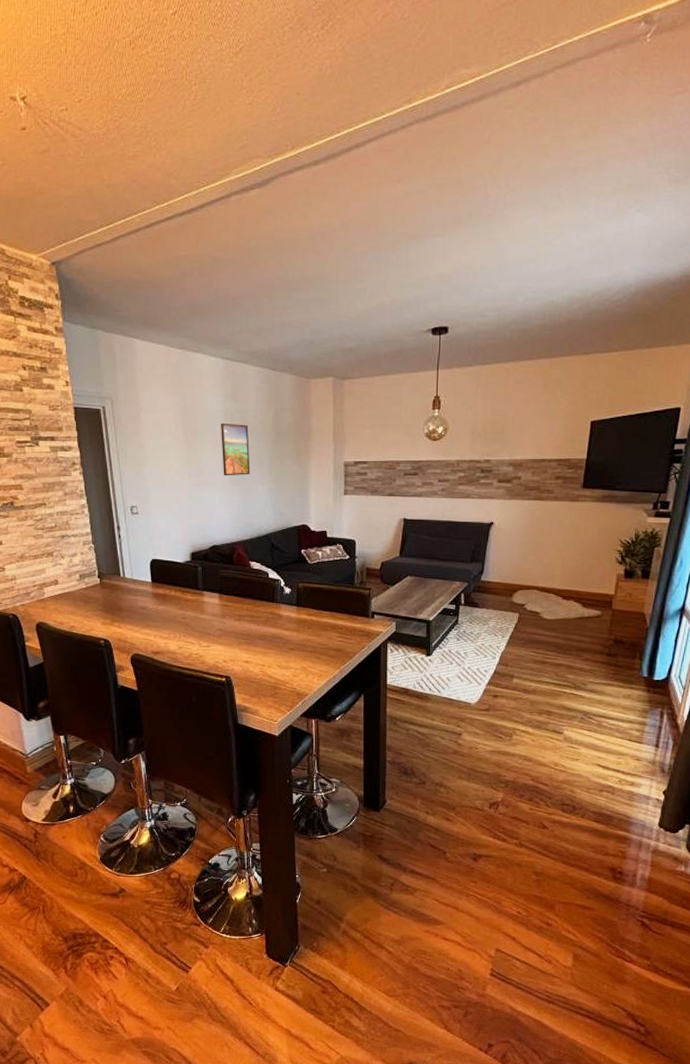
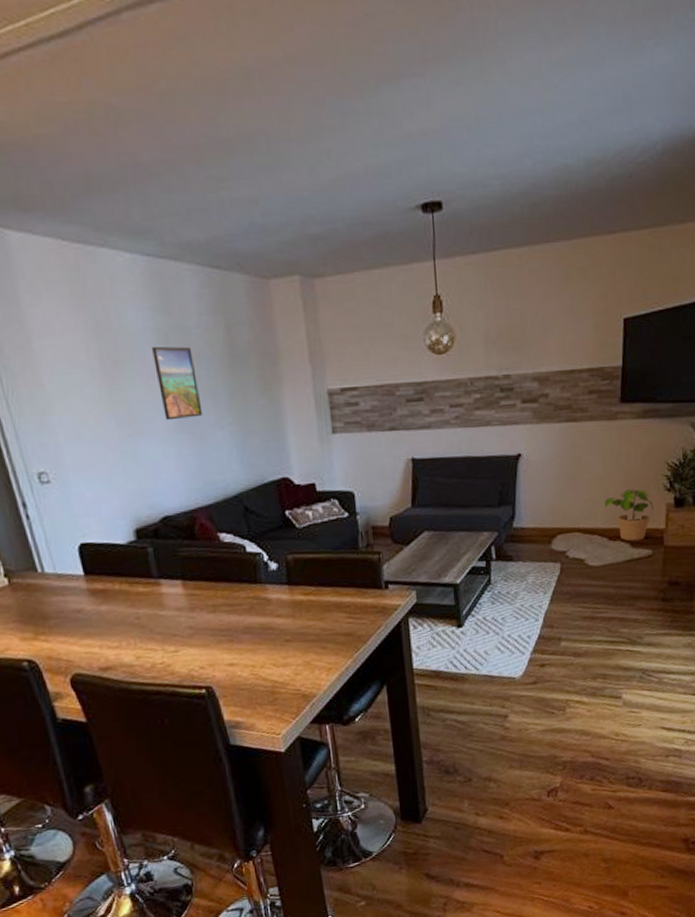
potted plant: none [561,559,605,602] -> present [604,489,654,541]

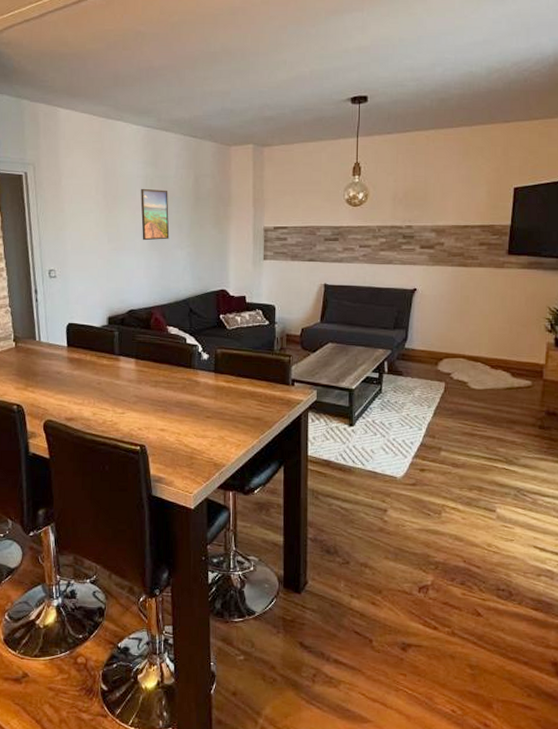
potted plant: present [604,489,654,541] -> none [488,327,535,372]

